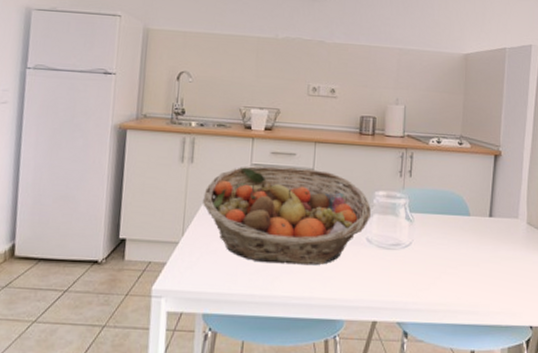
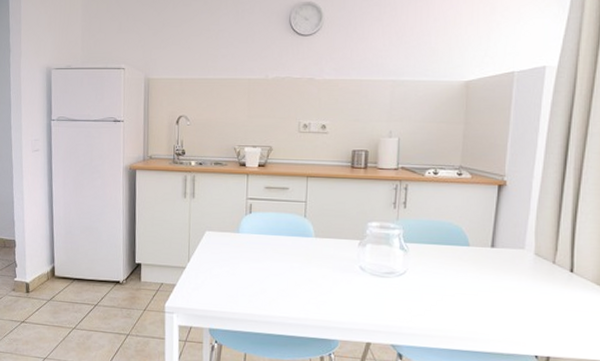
fruit basket: present [203,166,371,265] -> none [205,199,364,290]

